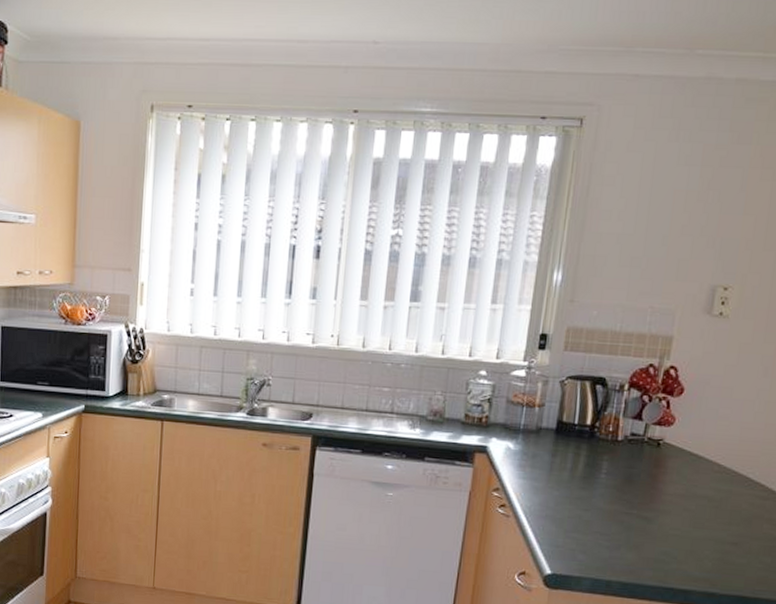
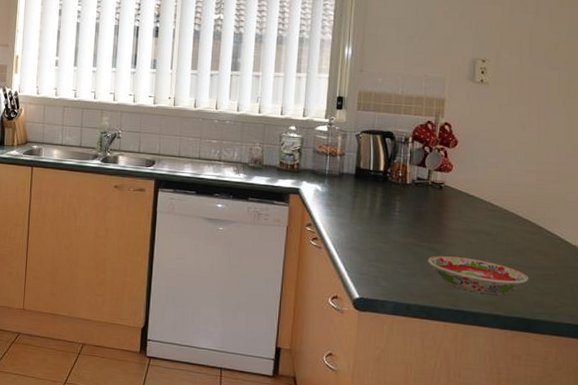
bowl: none [636,524,754,570] -> present [428,255,529,295]

